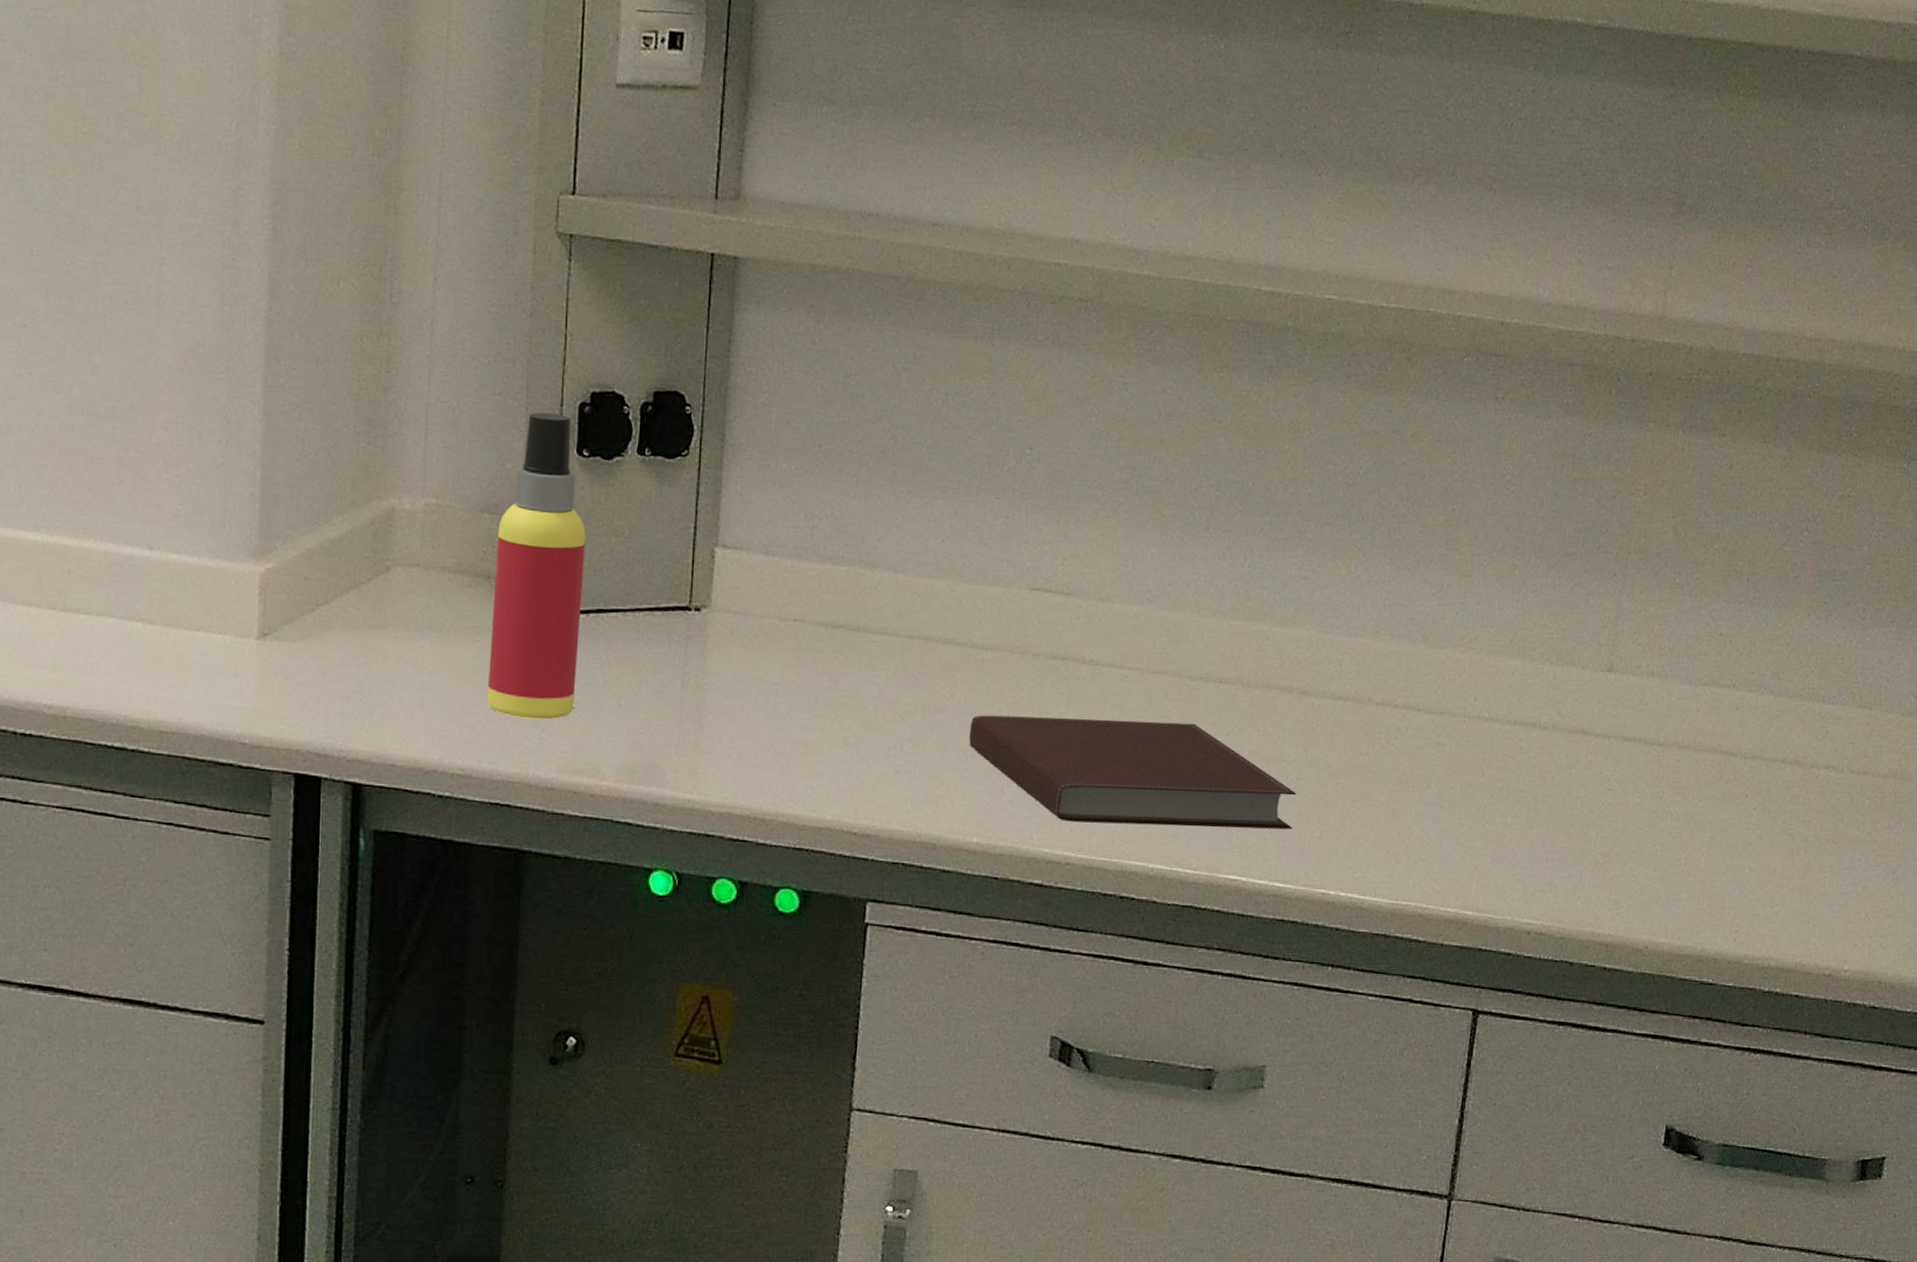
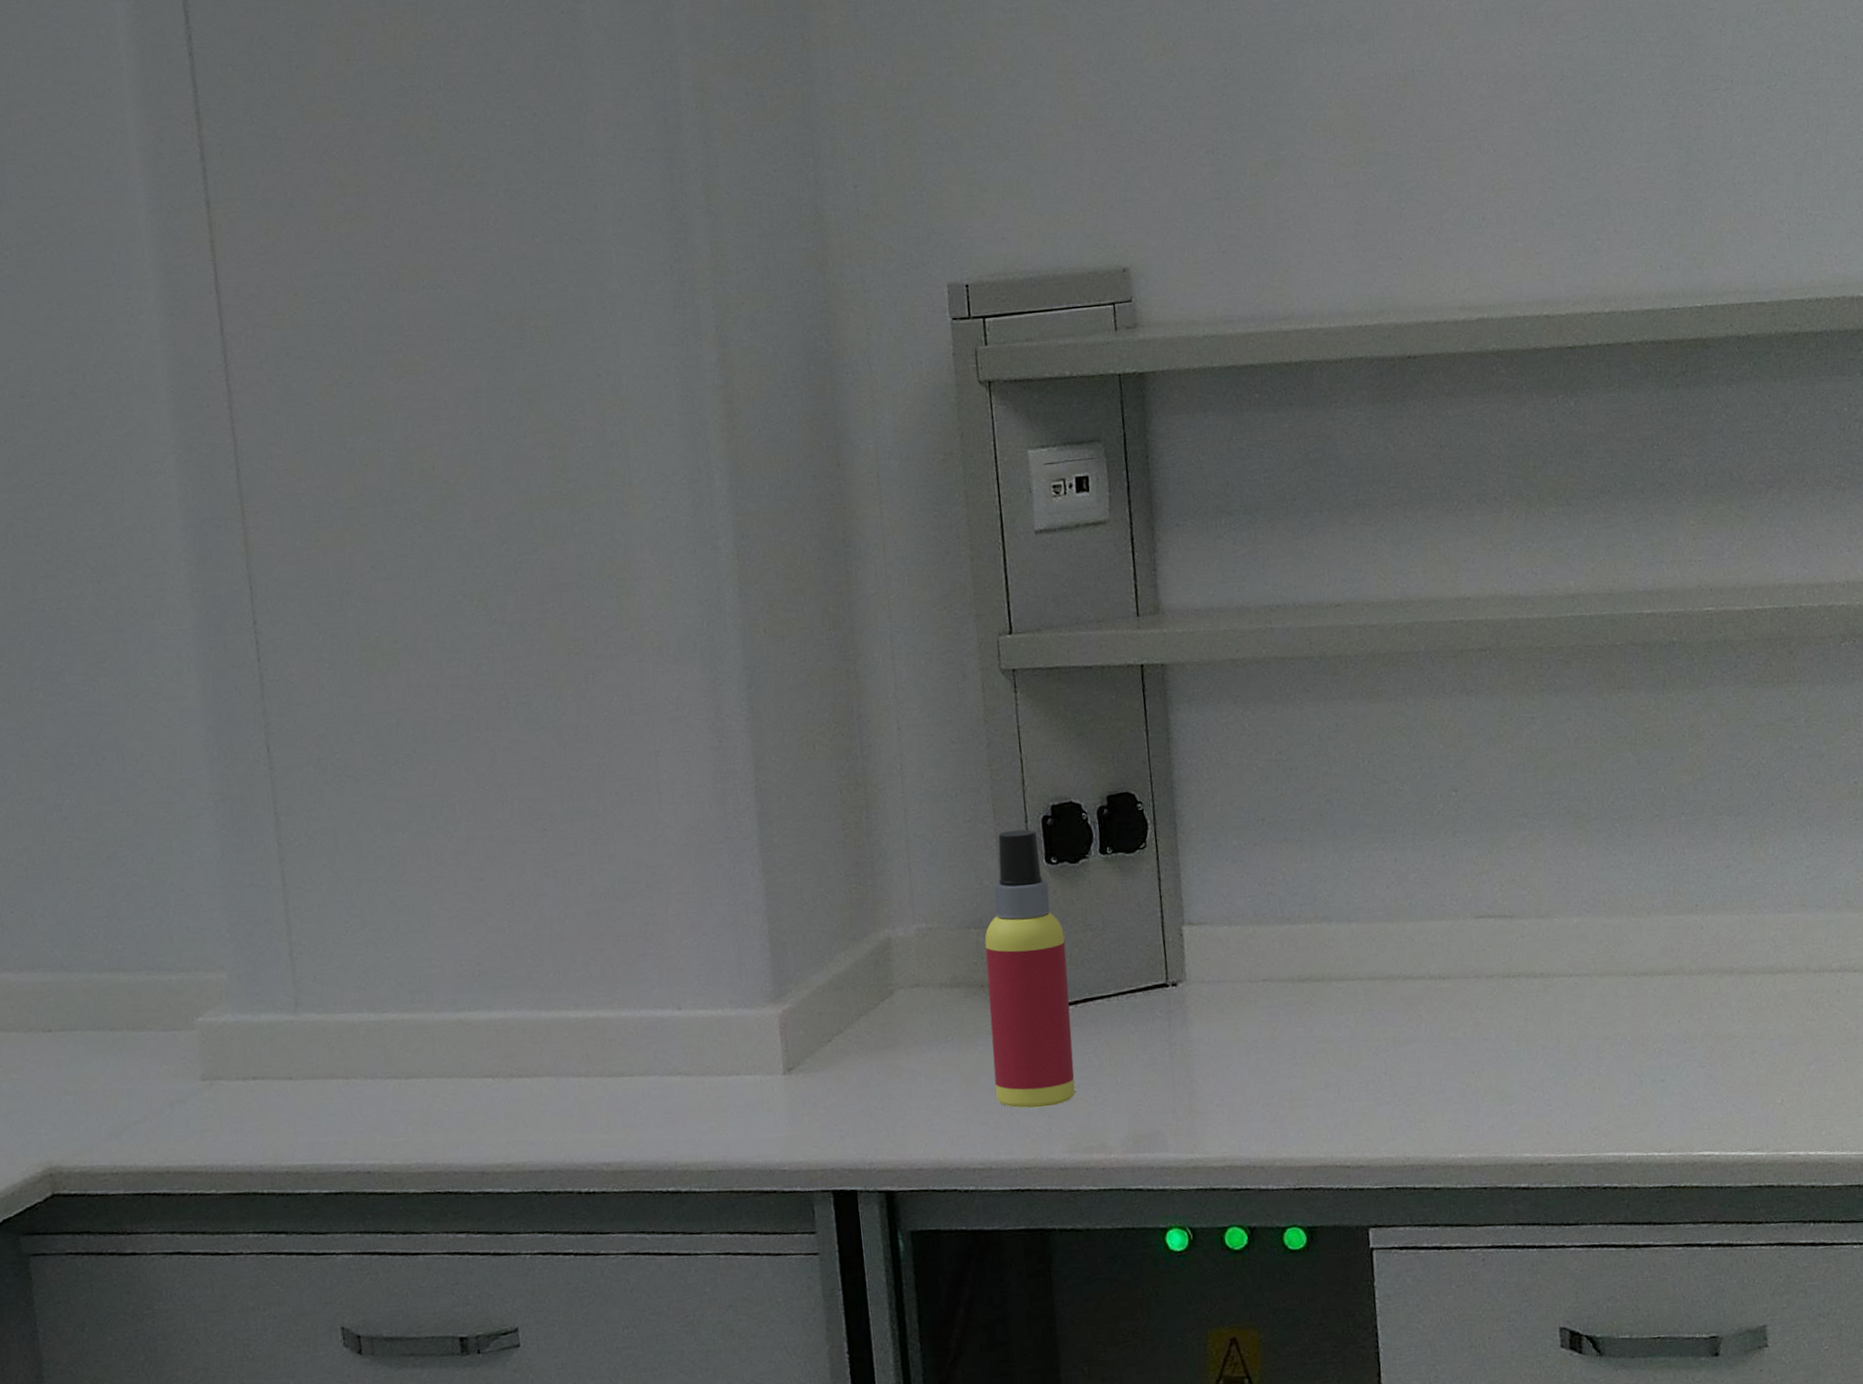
notebook: present [969,715,1297,830] -> none [1439,1016,1754,1126]

